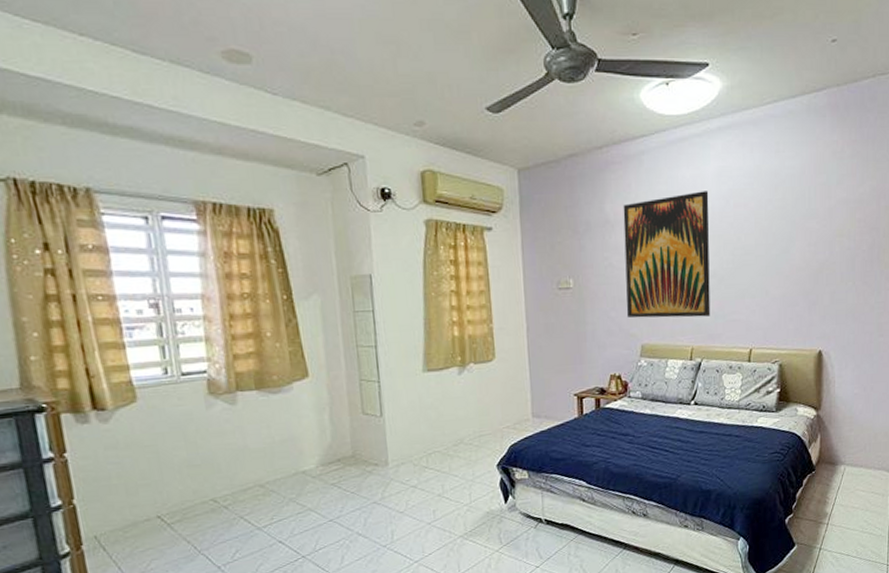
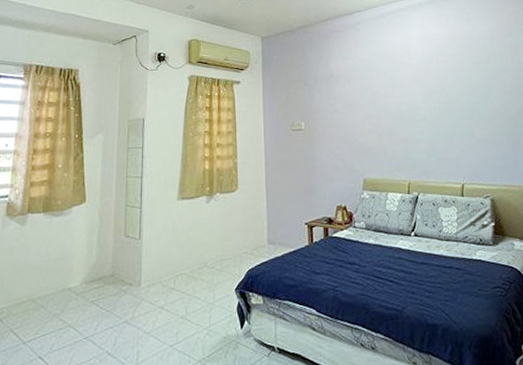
wall art: present [623,191,711,318] -> none [344,51,424,155]

